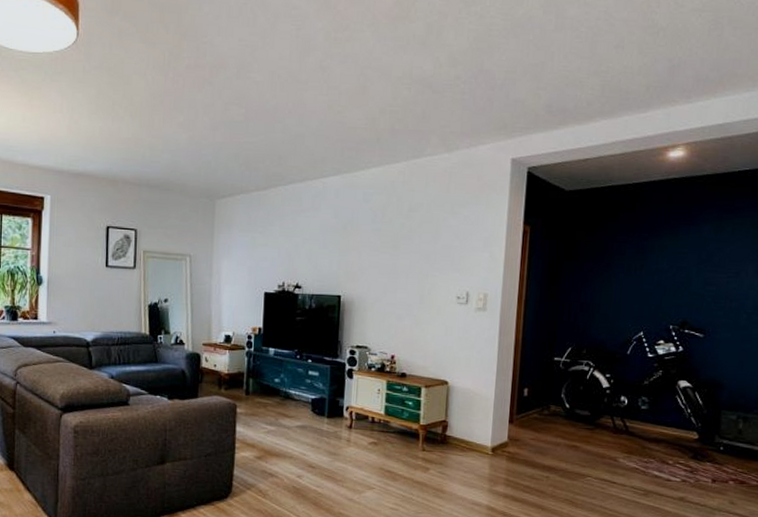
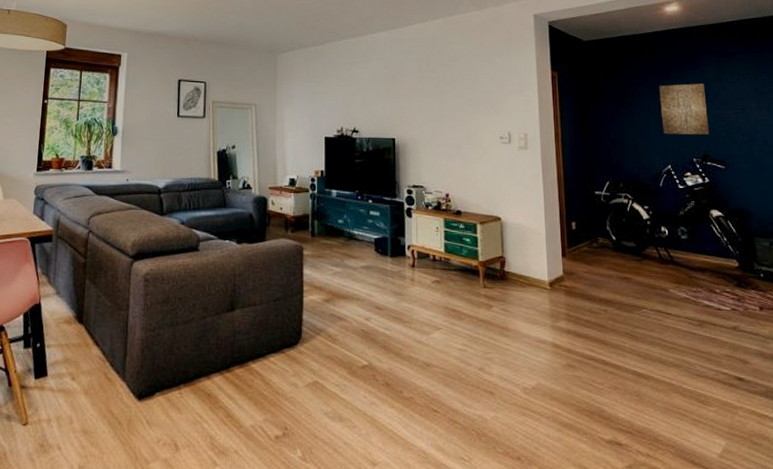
wall art: none [641,242,698,300] -> present [659,83,709,135]

